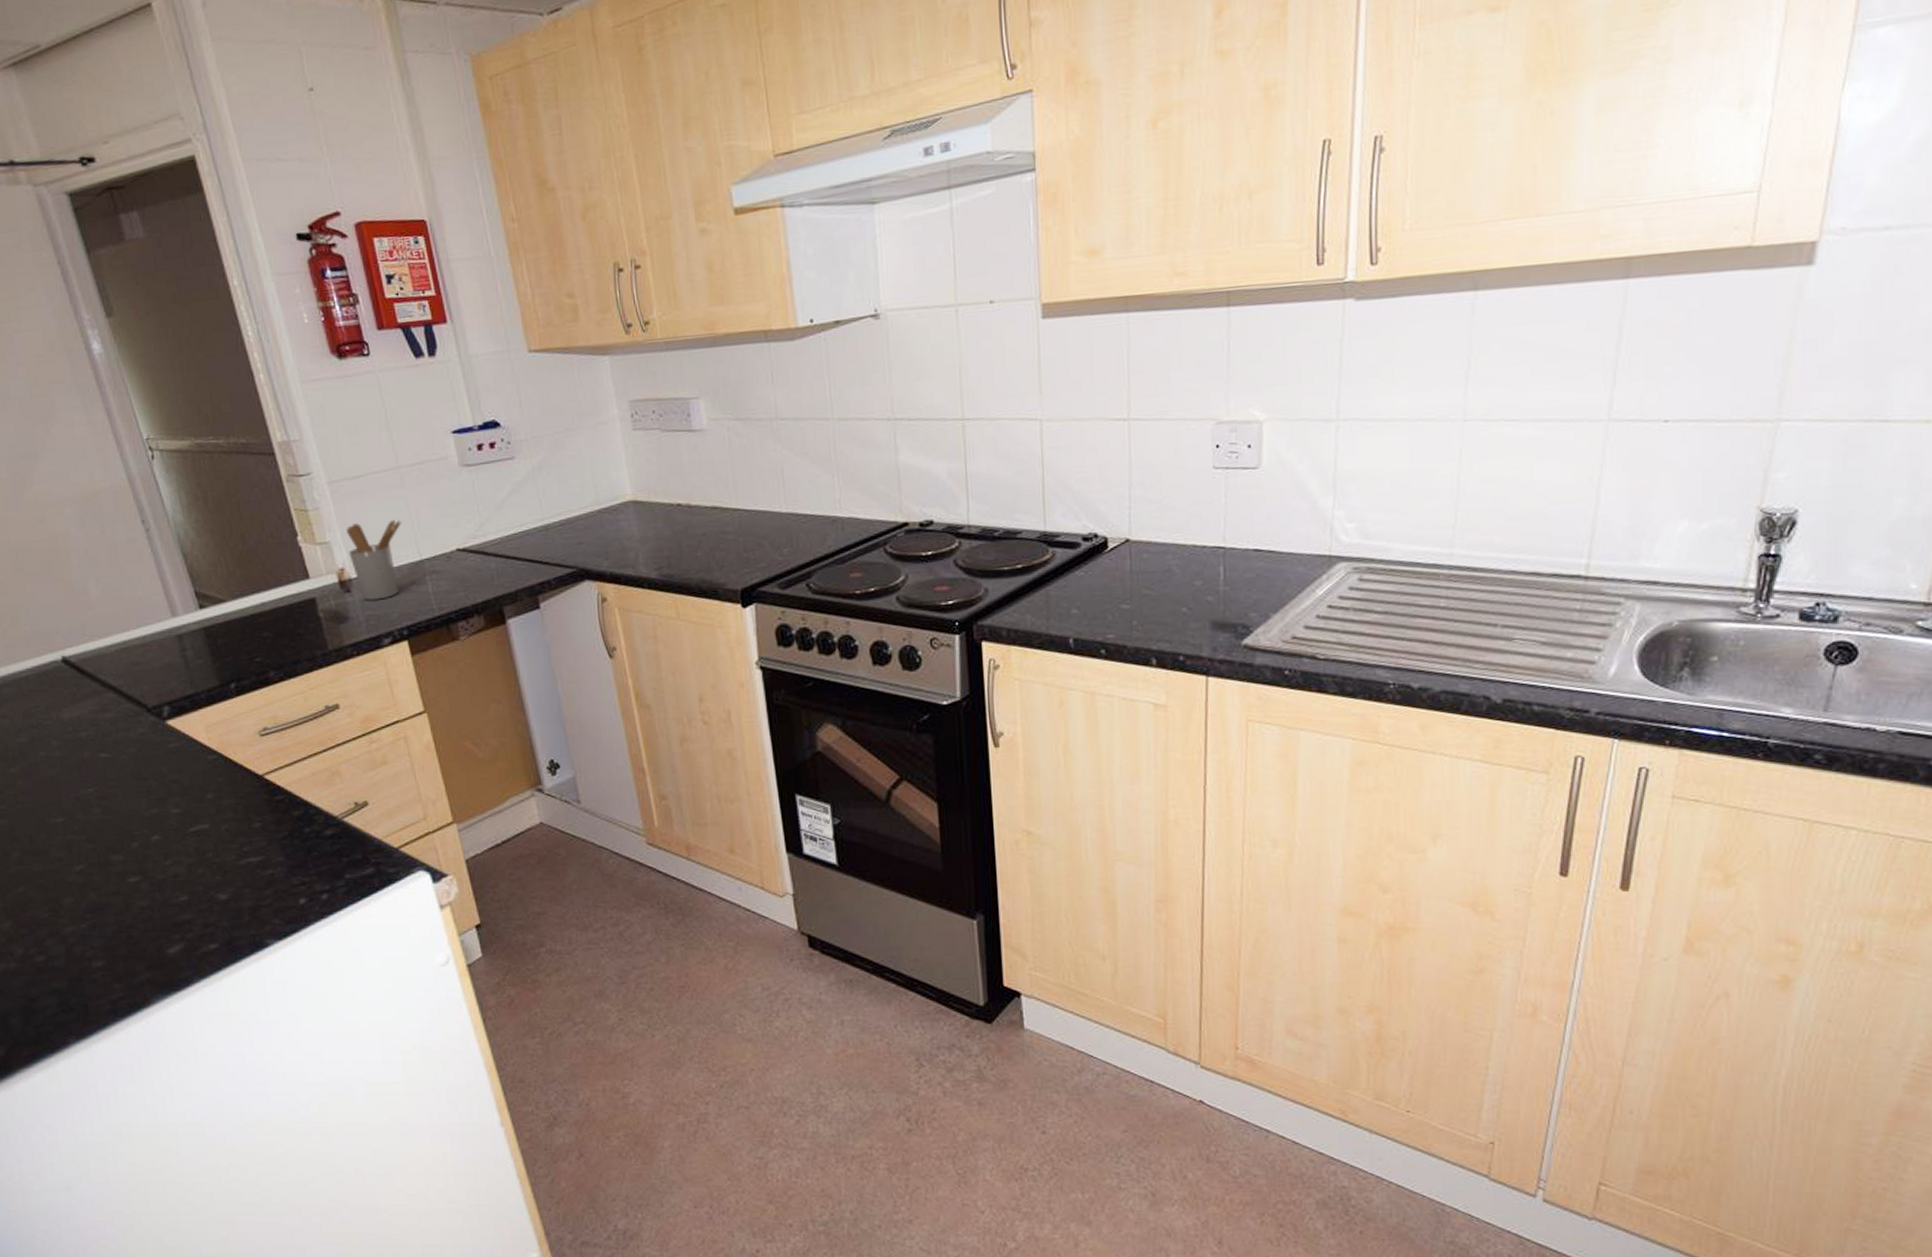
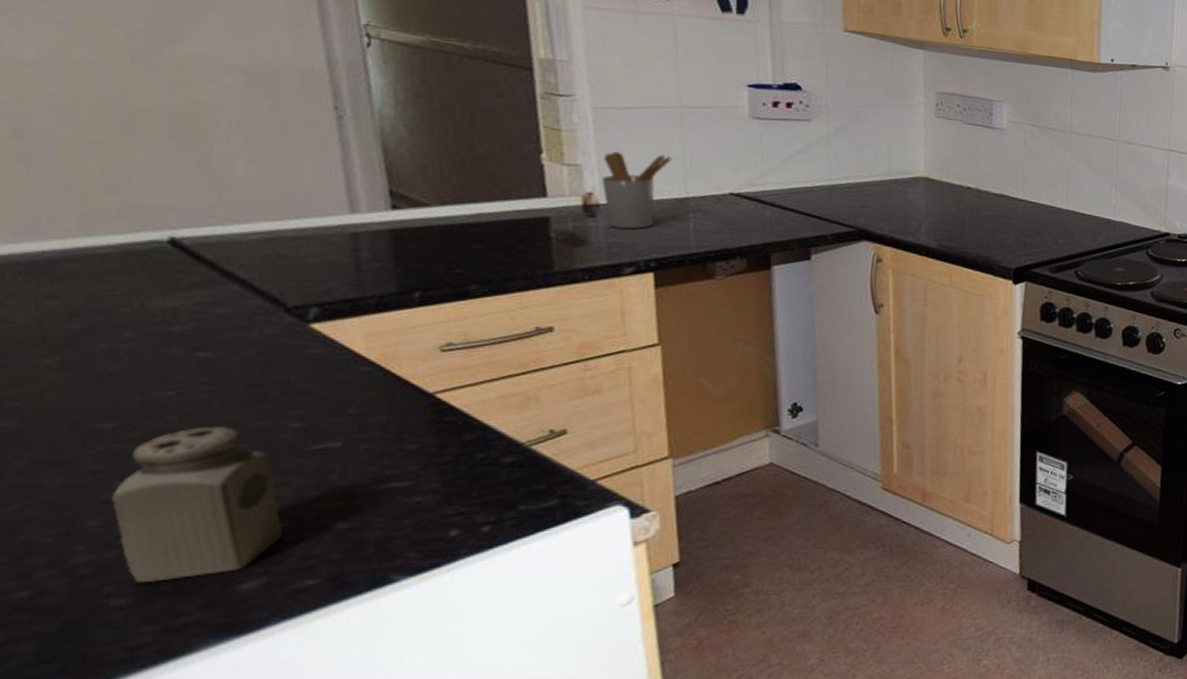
salt shaker: none [74,816,187,949] -> present [110,426,283,583]

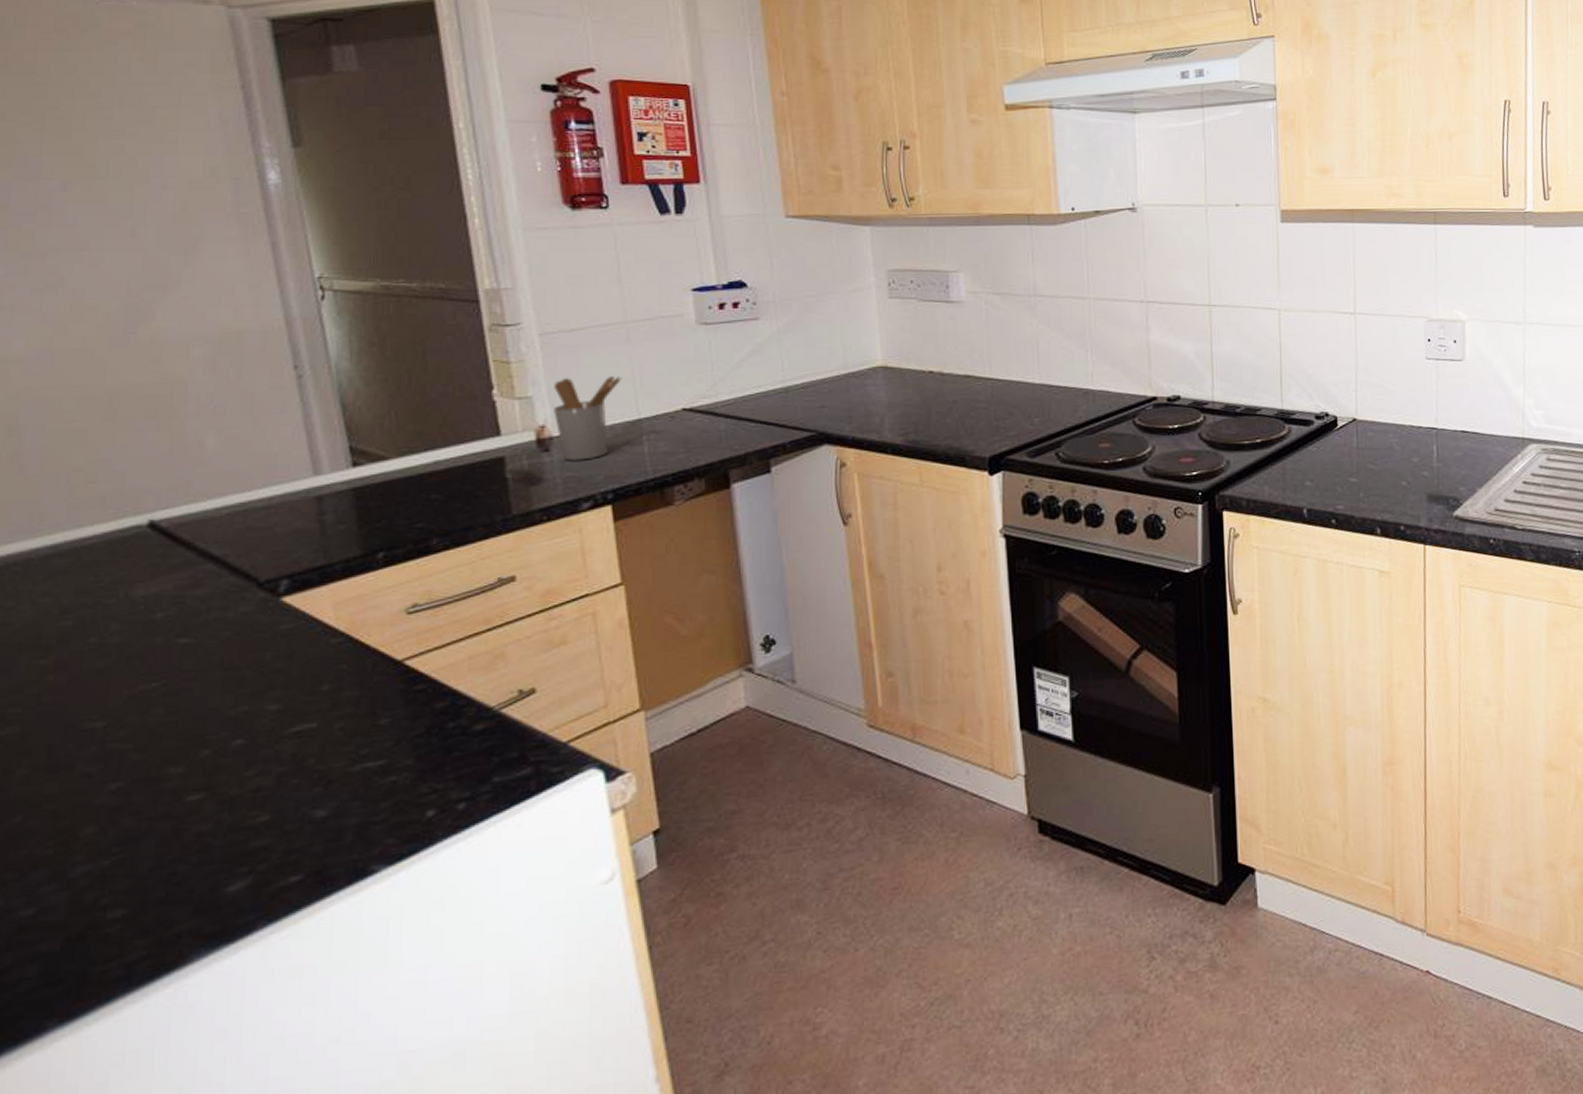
salt shaker: present [110,426,283,583] -> none [104,716,266,893]

